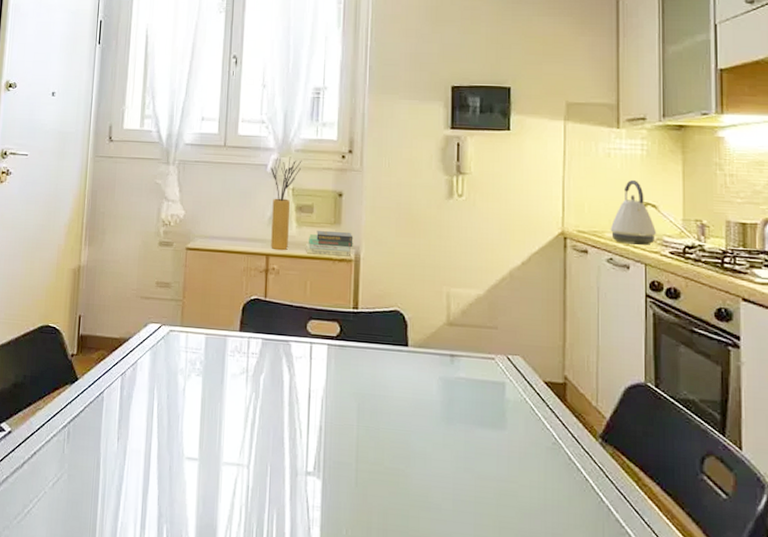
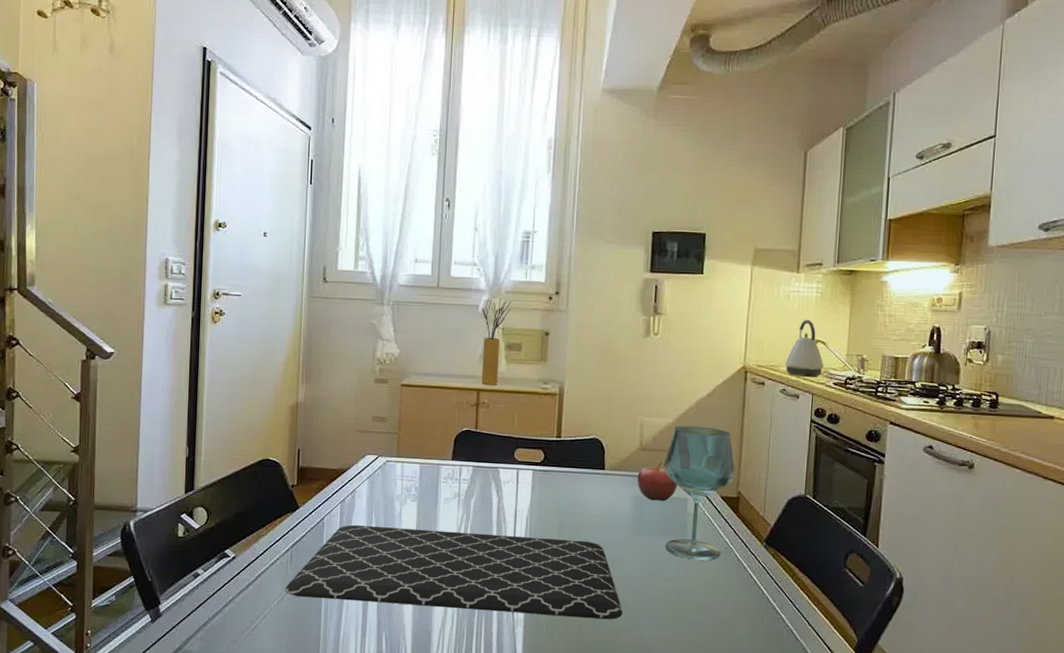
placemat: none [61,400,435,524] -> present [285,524,623,620]
books: present [305,230,353,257] -> none [513,366,558,391]
fruit: none [445,340,492,385] -> present [637,463,677,502]
wine glass: none [475,297,559,458] -> present [663,425,735,561]

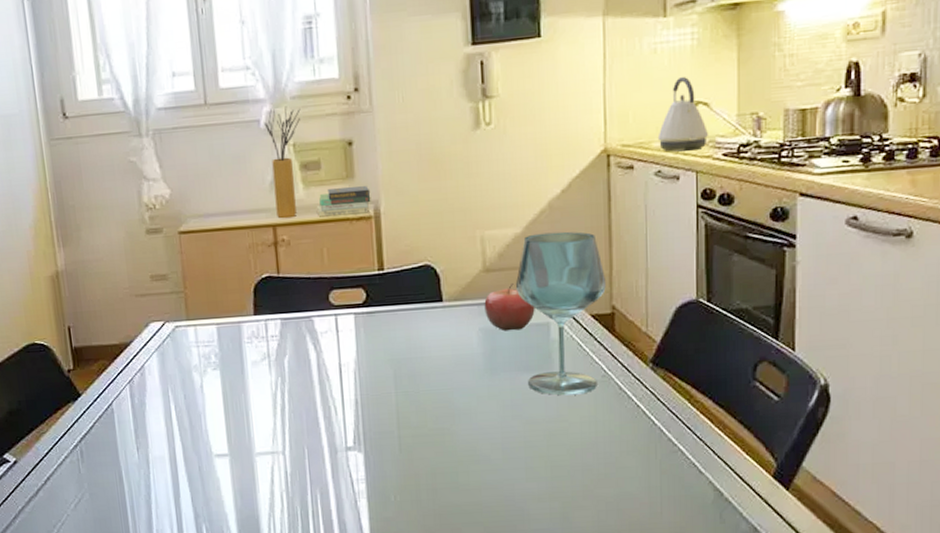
placemat: present [285,524,623,620] -> none [80,389,485,497]
books: none [513,366,558,391] -> present [316,185,371,217]

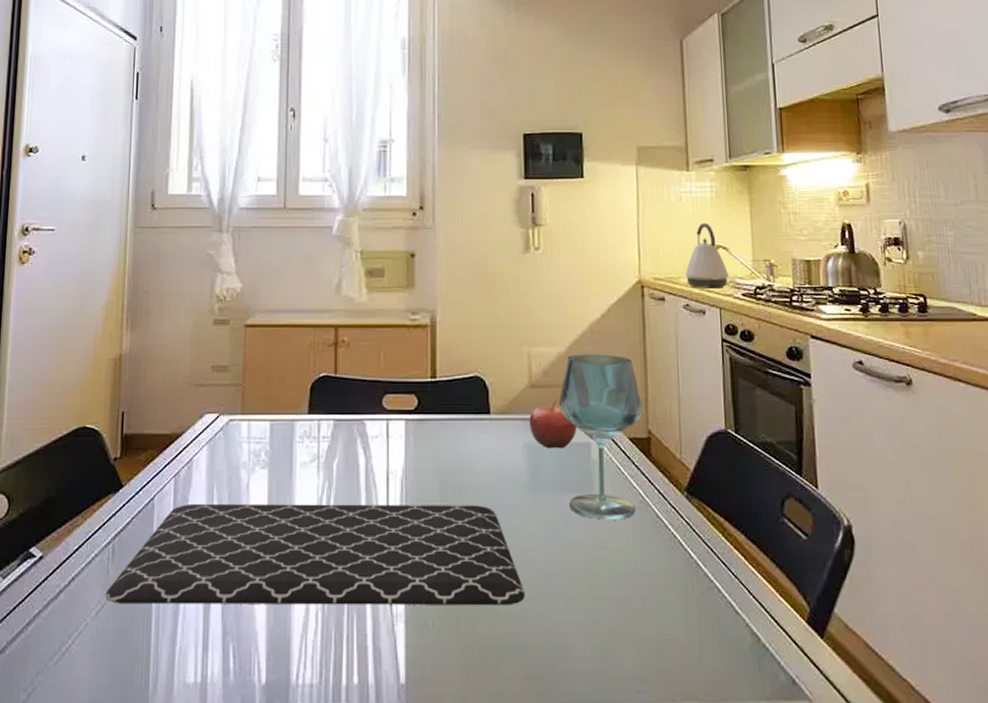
placemat: none [80,389,485,497] -> present [105,503,525,606]
vase: present [264,106,301,219] -> none [336,216,370,321]
books: present [316,185,371,217] -> none [377,295,428,322]

